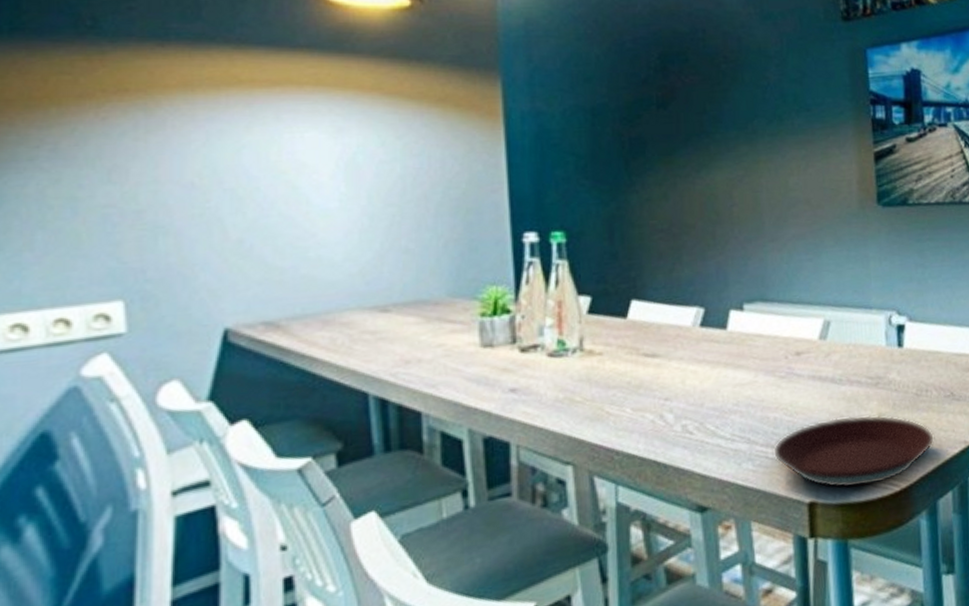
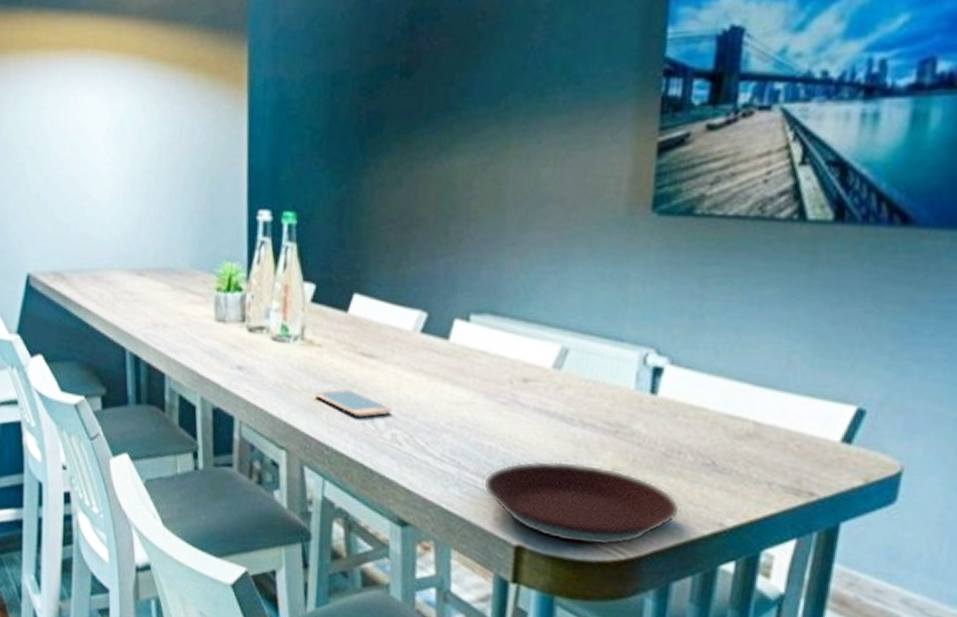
smartphone: none [599,391,679,416] -> present [314,388,391,417]

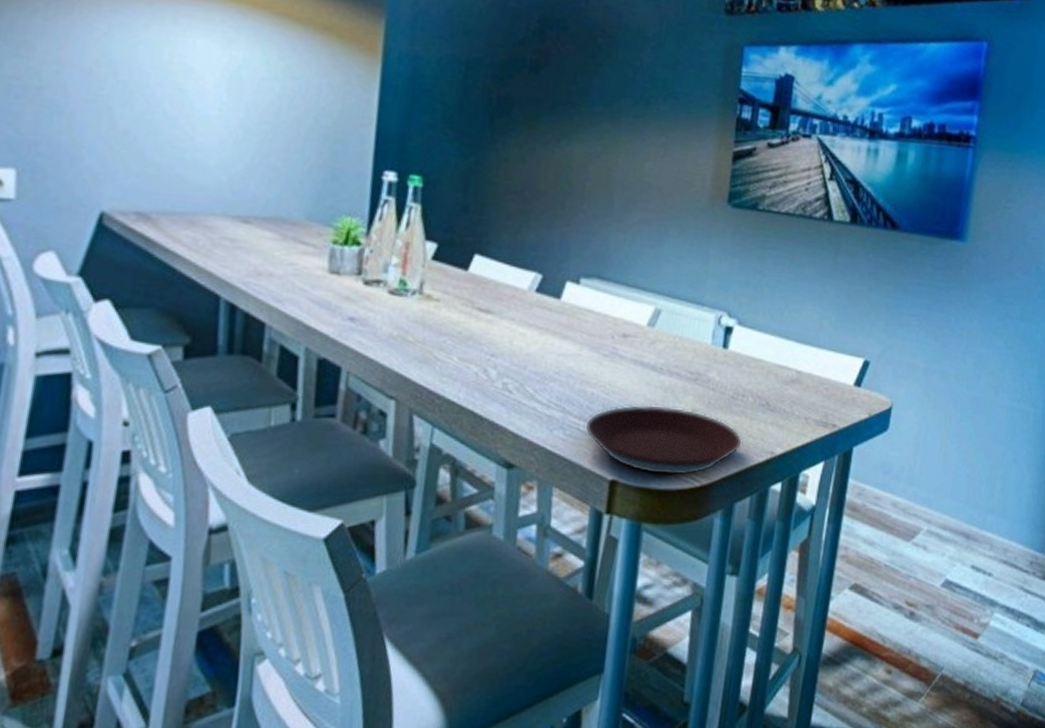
smartphone: present [314,388,391,417] -> none [429,340,504,368]

